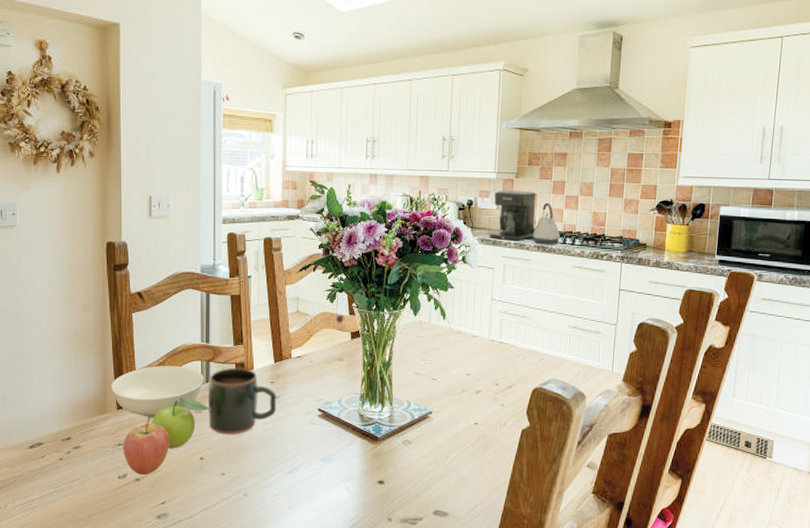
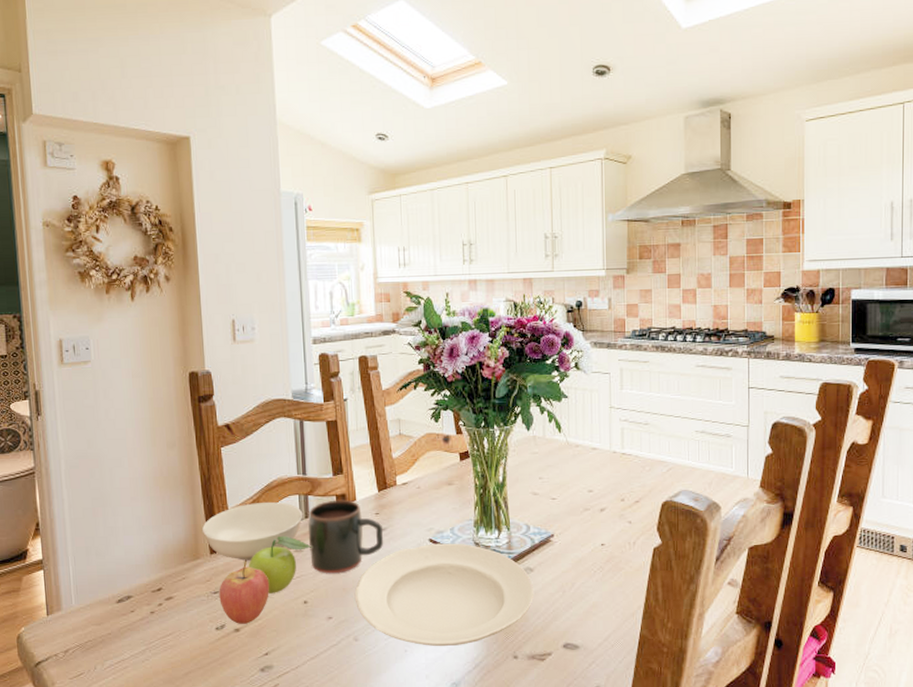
plate: none [246,413,411,507] -> present [354,543,535,647]
coffee maker: present [489,190,536,242] -> none [602,287,651,343]
kettle: present [532,202,561,245] -> none [649,298,680,344]

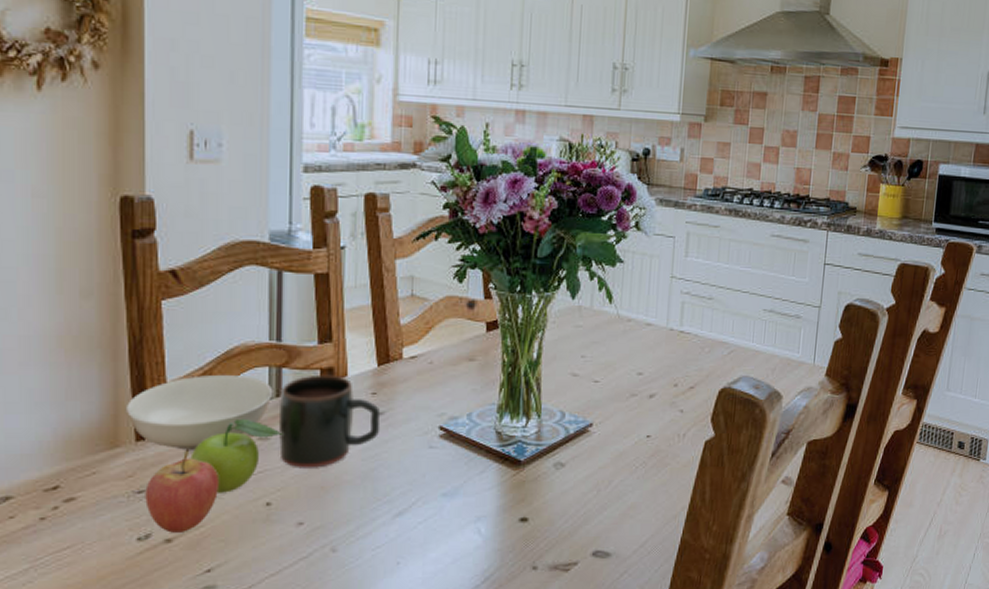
plate: present [354,543,535,647] -> none [335,432,564,558]

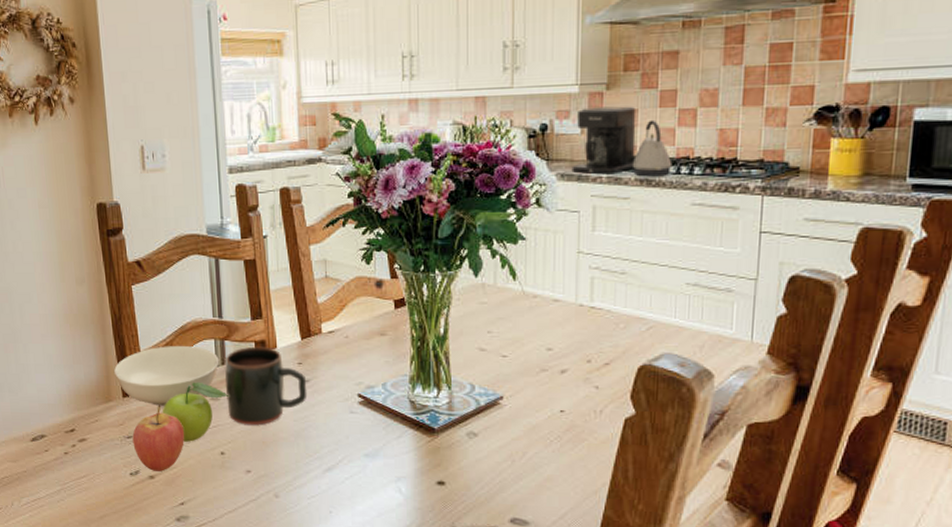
coffee maker: none [669,137,729,203] -> present [571,106,636,175]
kettle: none [723,154,757,208] -> present [631,119,673,177]

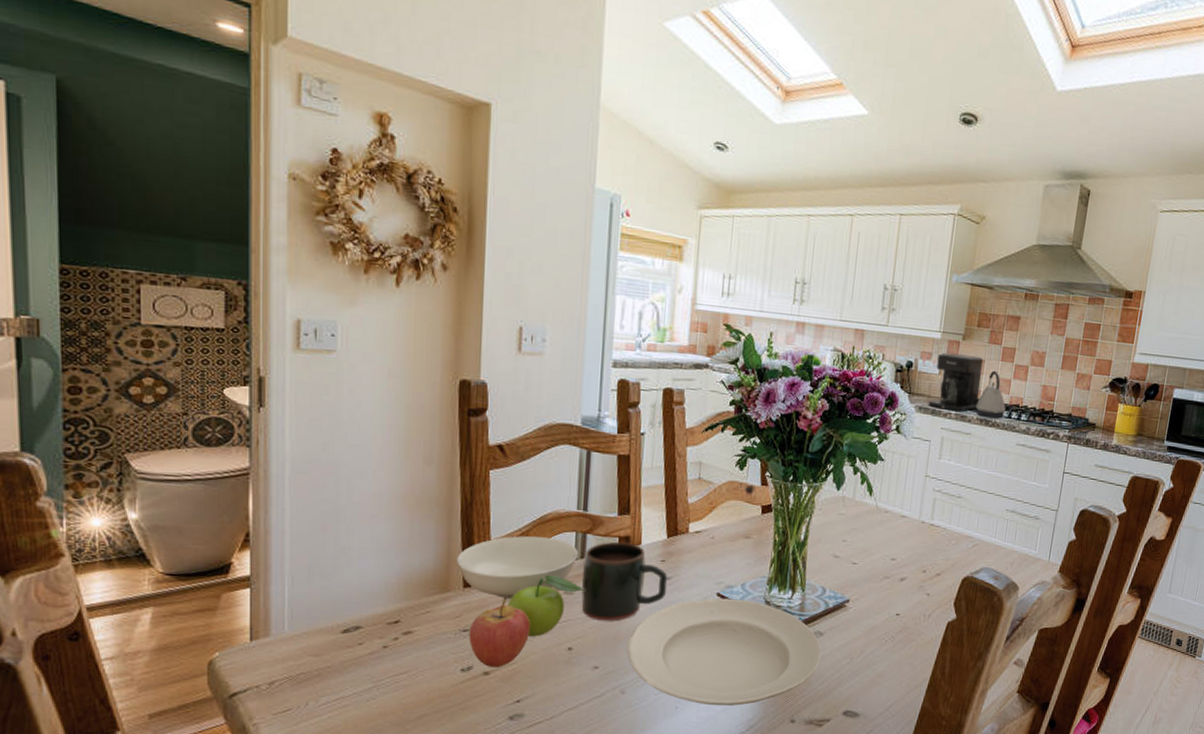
plate: none [275,399,478,511] -> present [626,598,822,706]

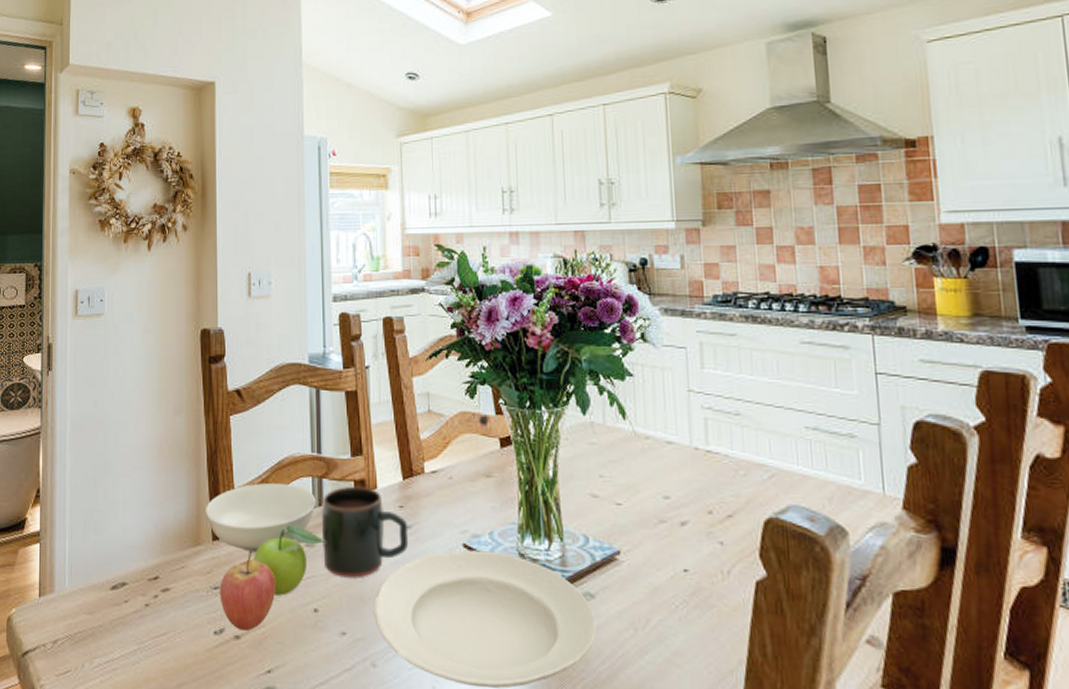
coffee maker: present [928,352,983,413] -> none [674,242,738,310]
kettle: present [975,370,1006,419] -> none [735,256,776,313]

